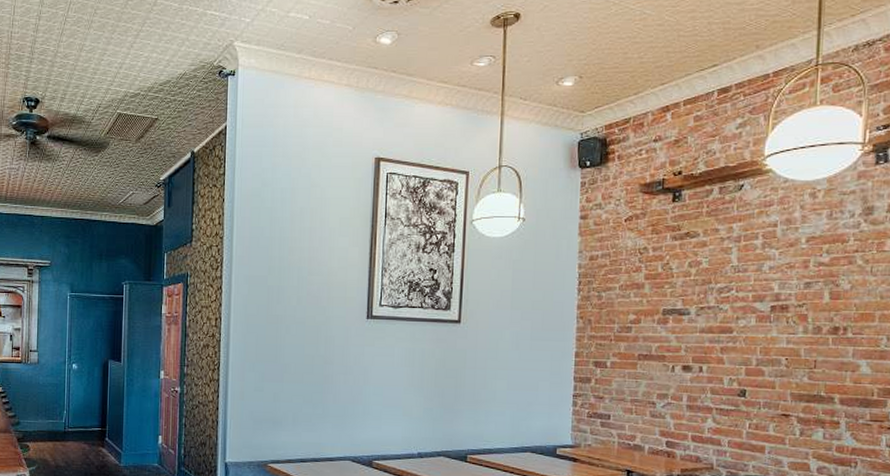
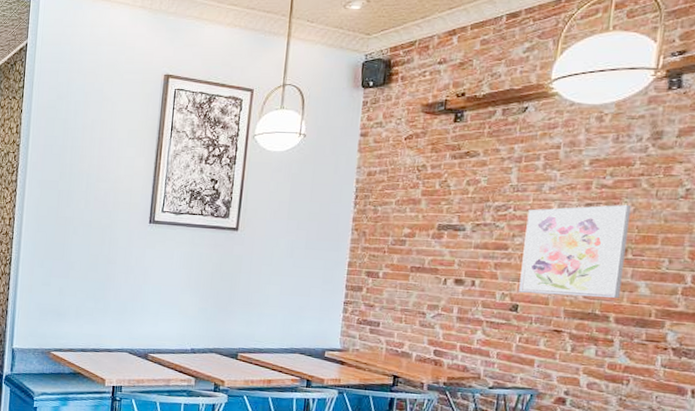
wall art: none [745,282,848,379] -> present [518,204,631,298]

